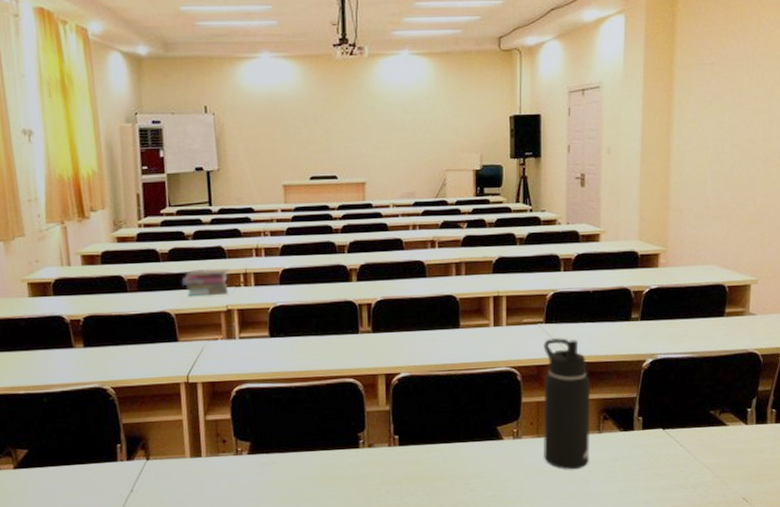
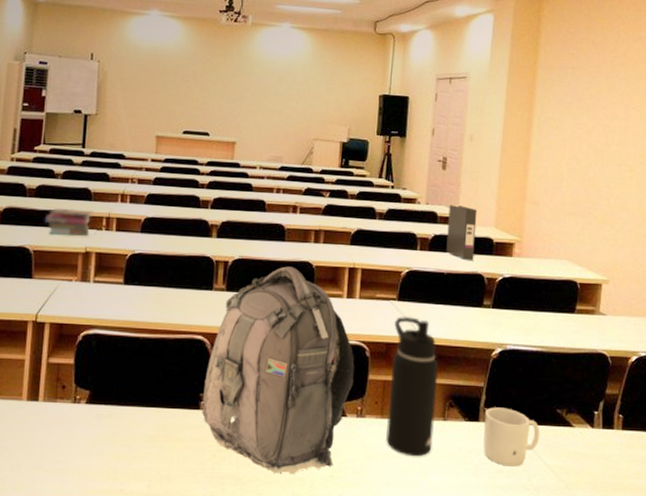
backpack: none [359,301,507,500] -> present [200,266,355,475]
binder: none [590,221,620,276] -> present [446,205,477,260]
mug: none [639,414,695,469] -> present [483,407,540,467]

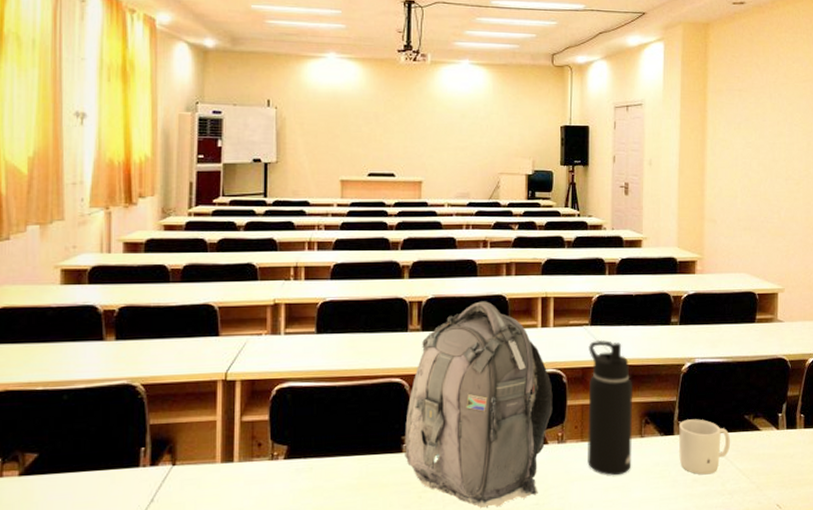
books: present [44,208,94,236] -> none [228,260,280,290]
binder: present [446,205,477,260] -> none [633,228,660,280]

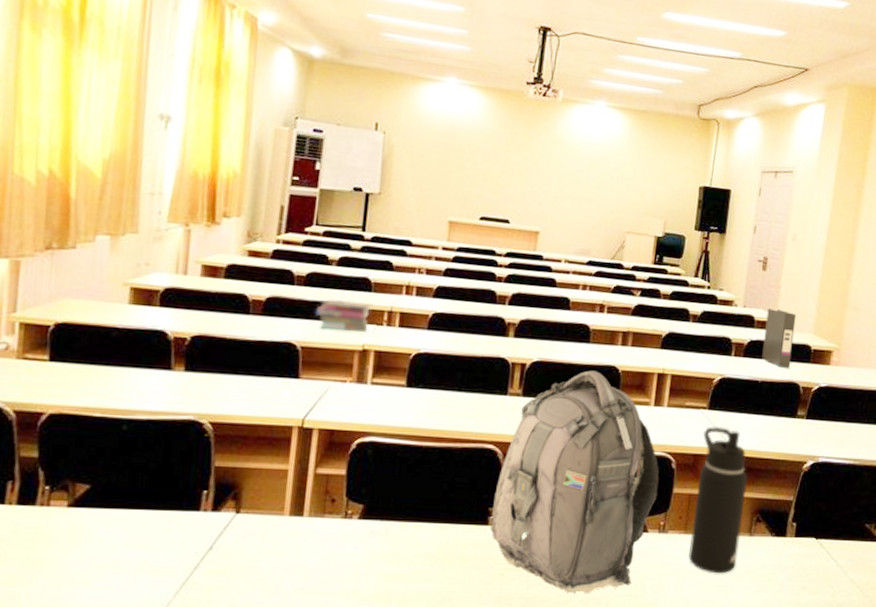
books: none [228,260,280,290] -> present [315,299,374,332]
binder: none [633,228,660,280] -> present [761,308,797,368]
mug: present [679,419,731,475] -> none [788,522,848,583]

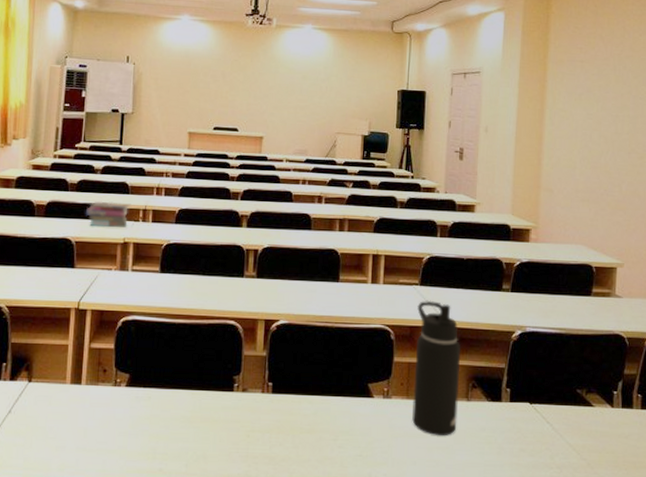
backpack: present [488,370,659,594] -> none [234,254,380,454]
binder: present [761,308,797,368] -> none [465,193,494,246]

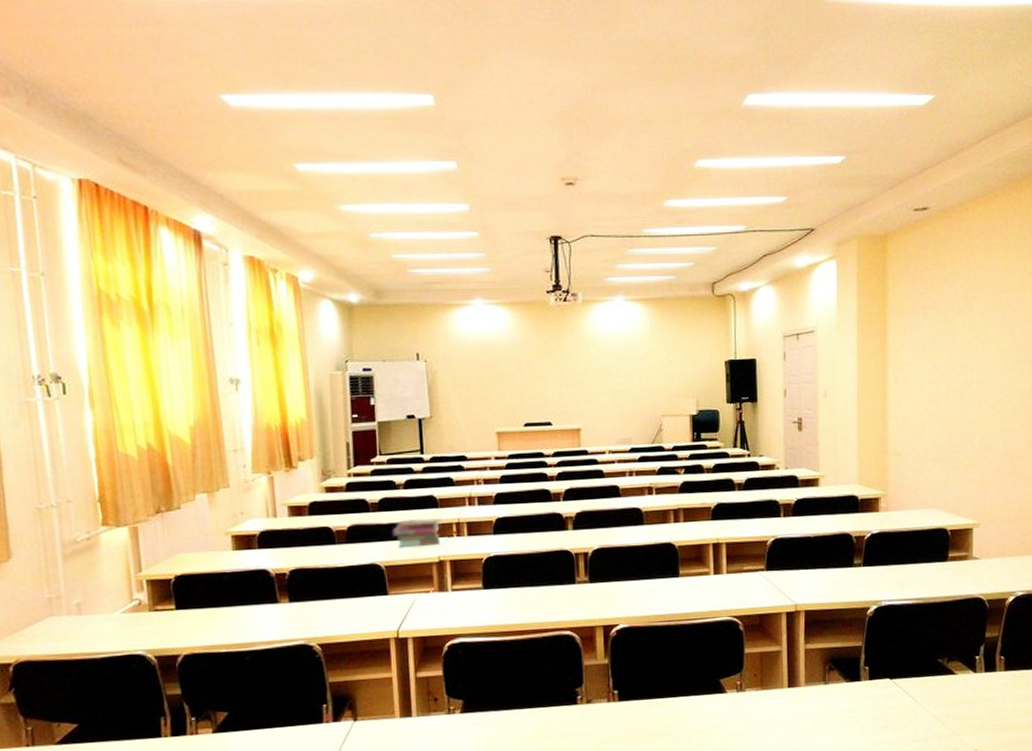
water bottle: present [412,300,460,435] -> none [765,585,816,723]

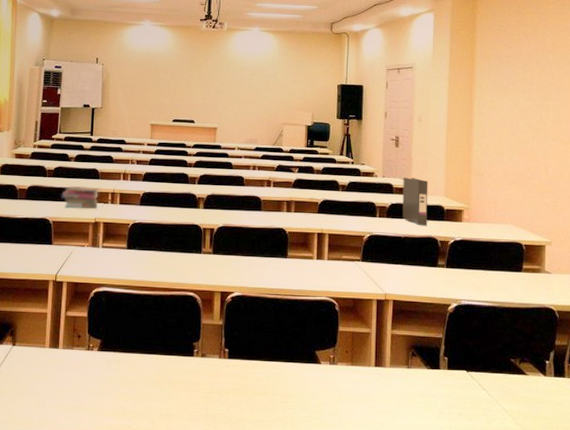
binder: none [809,466,840,521] -> present [402,177,428,225]

